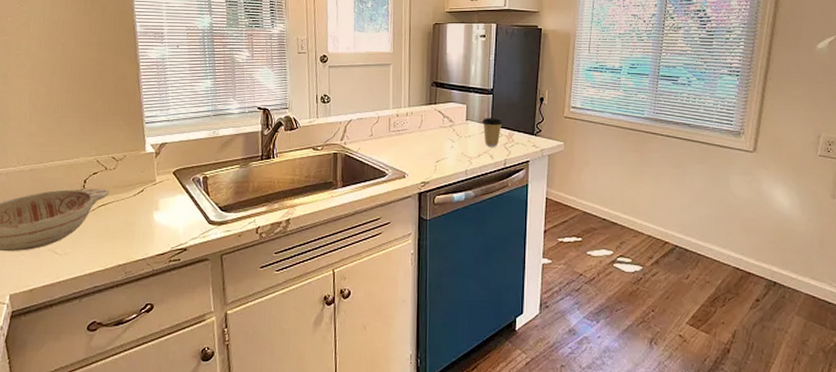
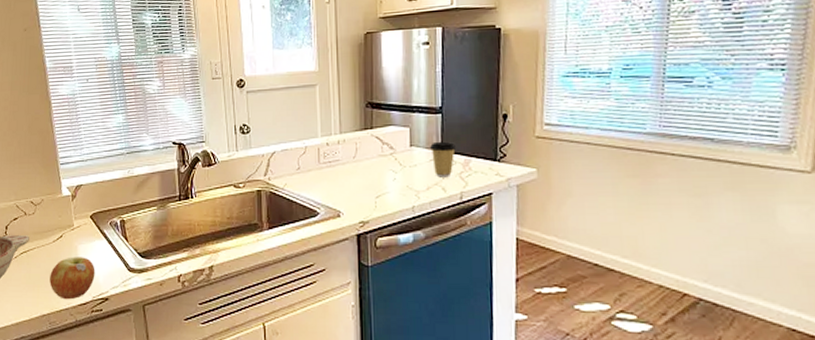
apple: none [127,210,176,251] -> present [49,257,95,300]

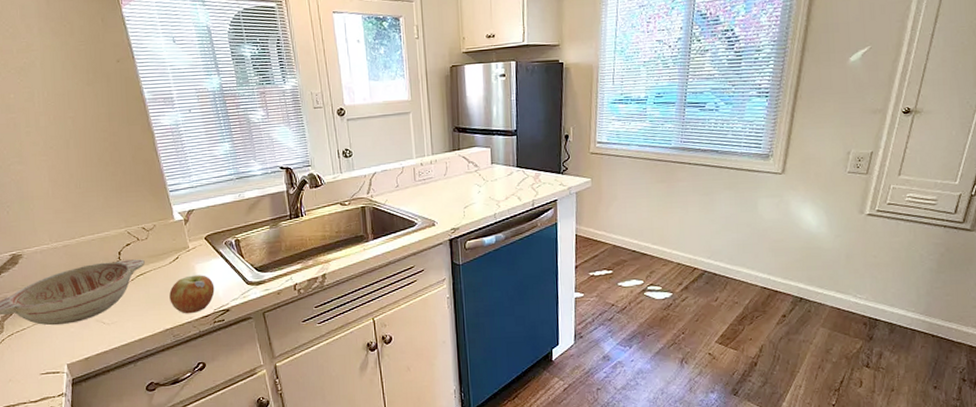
coffee cup: present [430,141,457,178] -> none [508,158,529,189]

